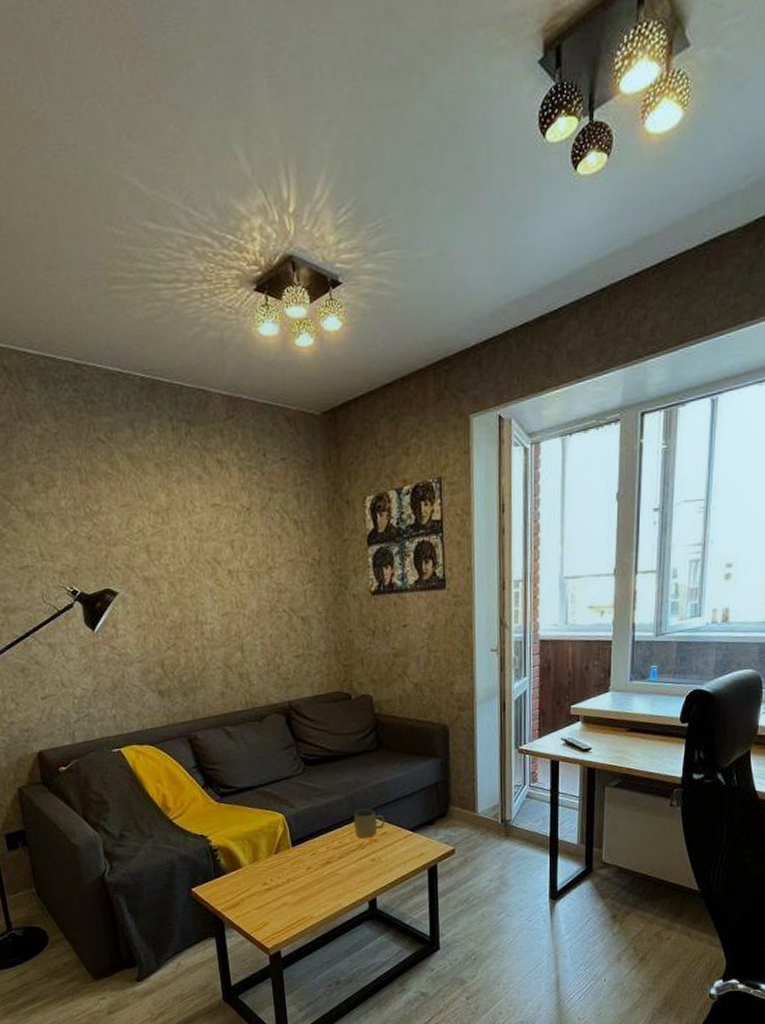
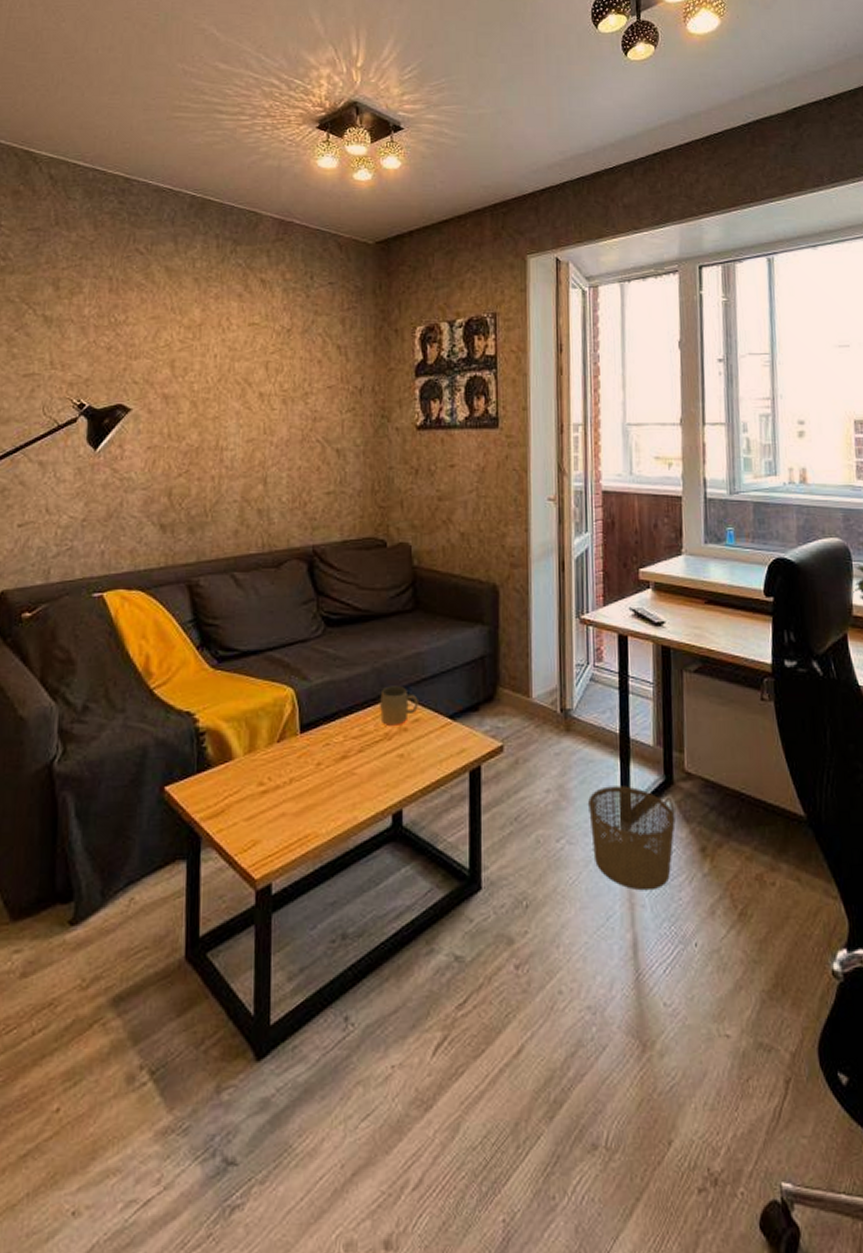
basket: none [522,874,593,946] -> present [587,786,676,891]

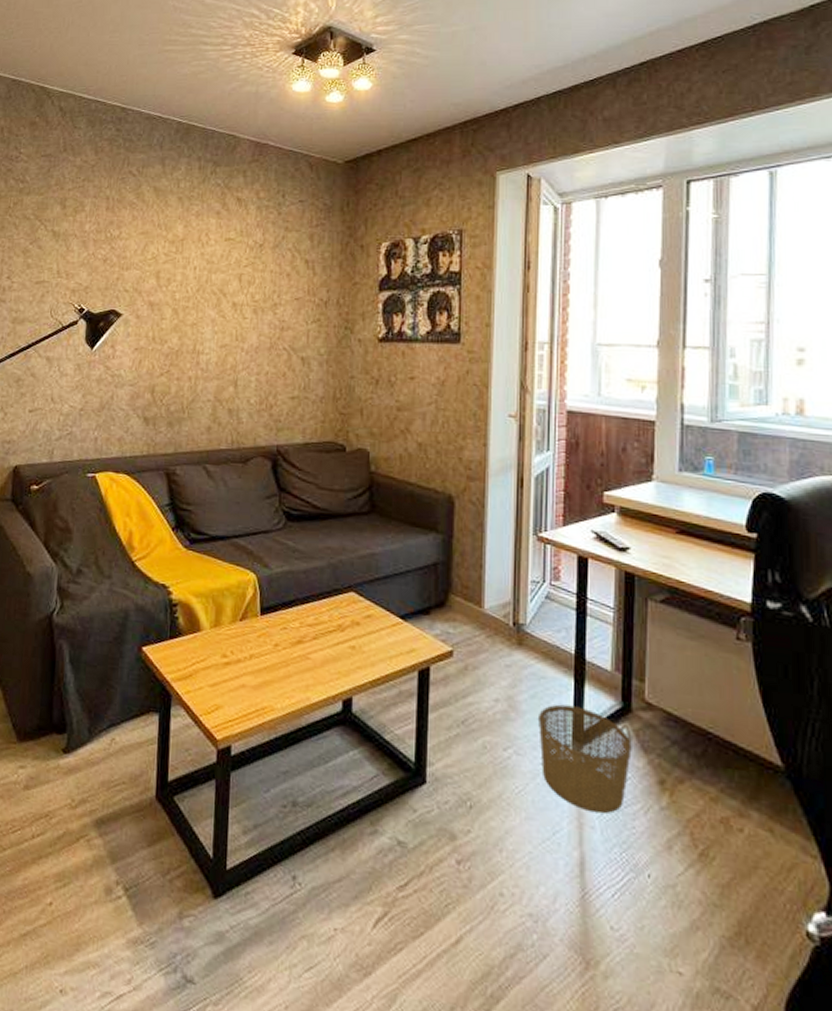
mug: present [380,685,418,726] -> none [334,581,371,619]

